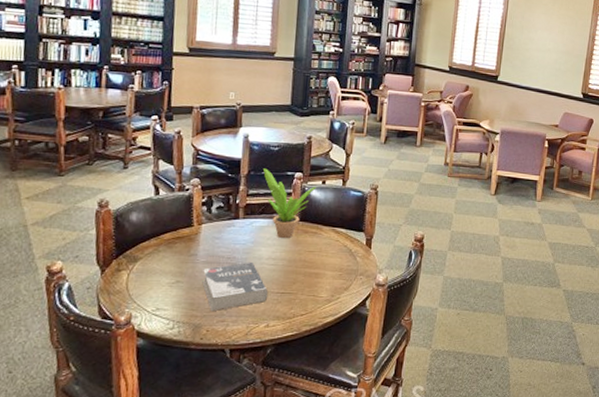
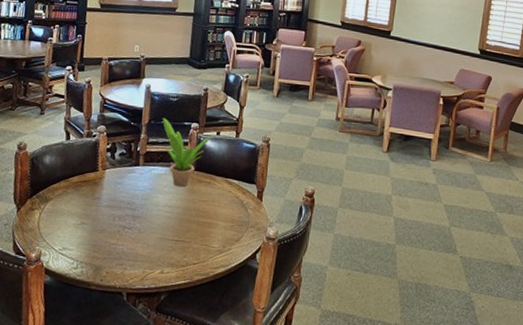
book: present [202,263,269,311] -> none [104,208,164,254]

